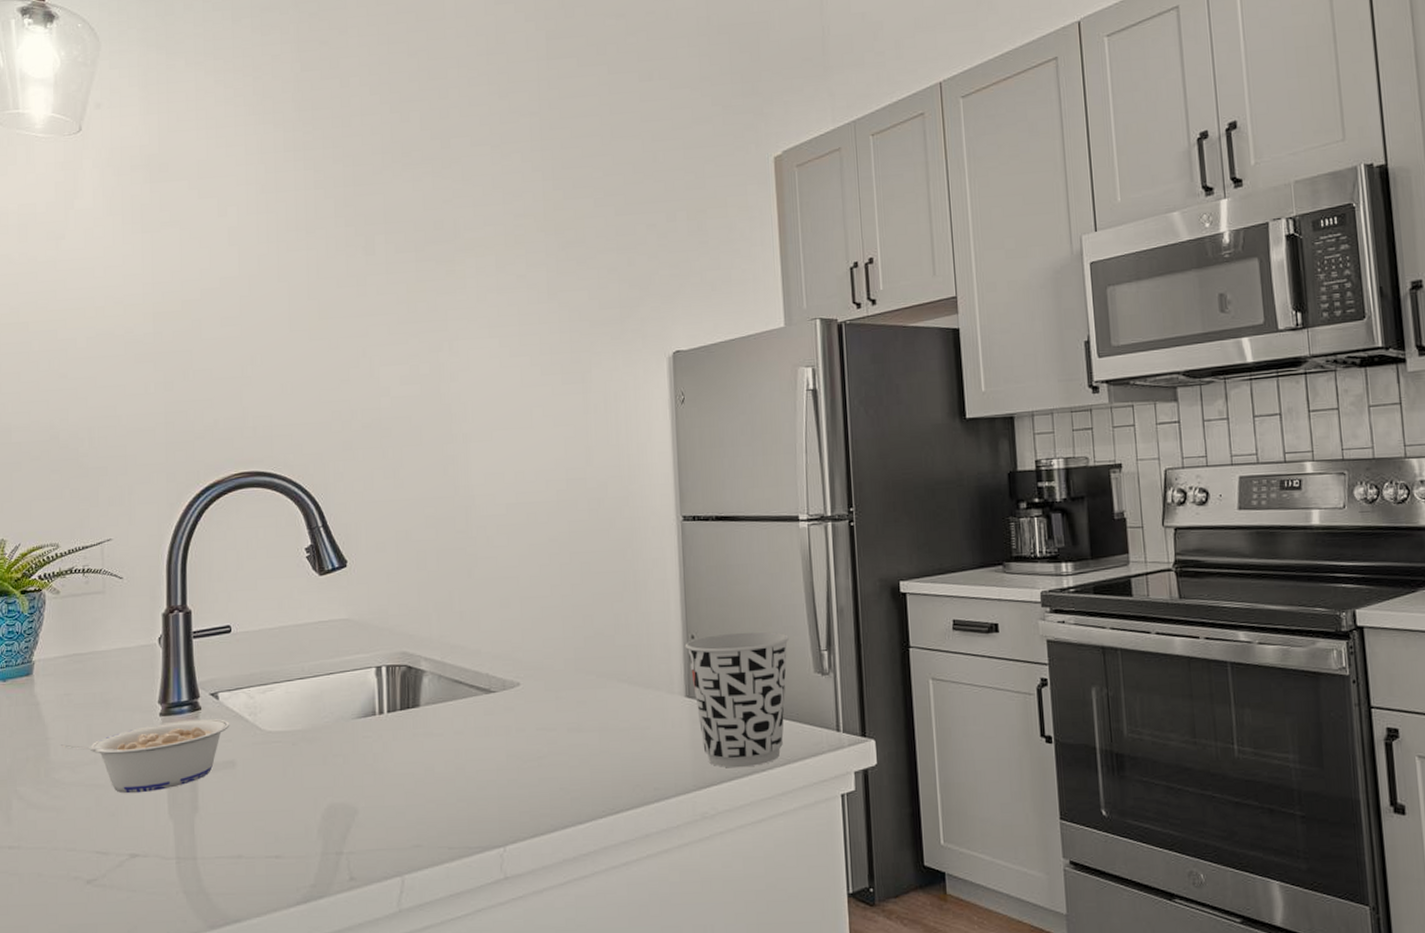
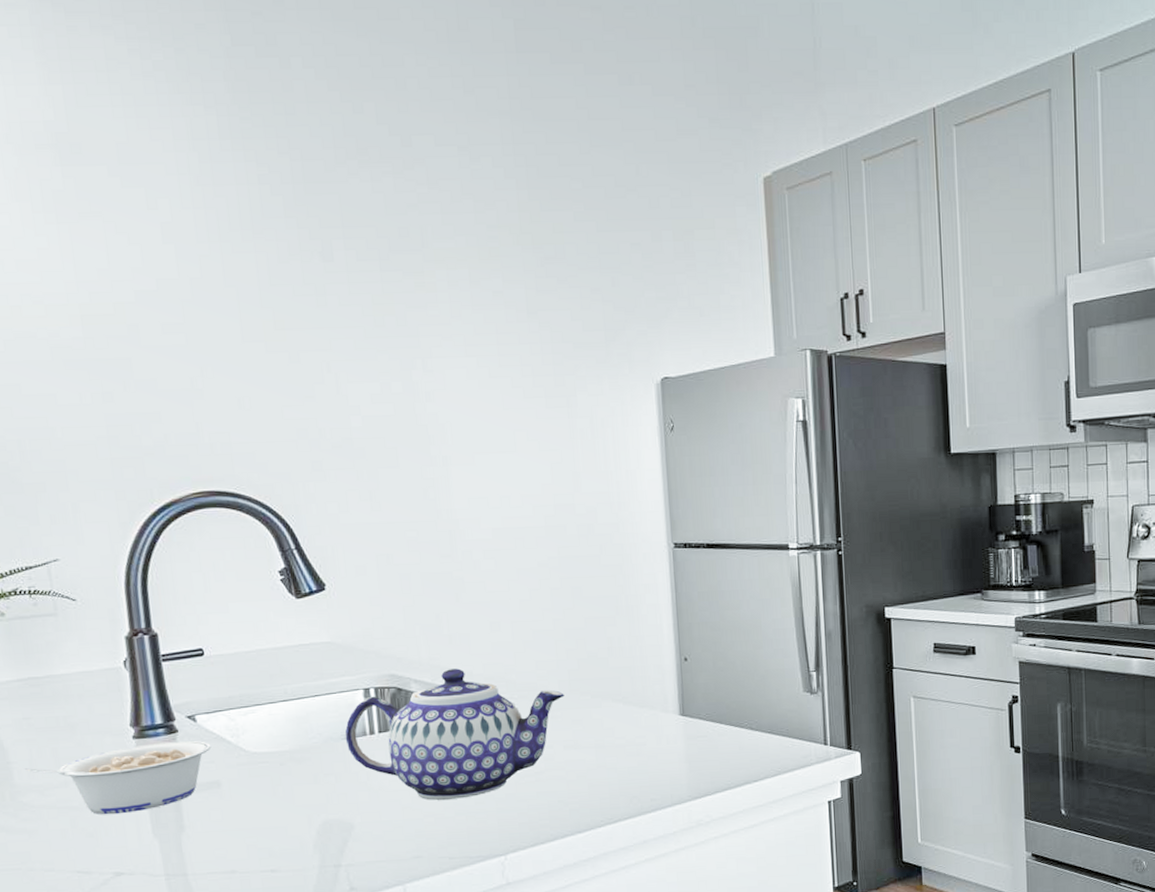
teapot: none [355,646,570,785] -> present [345,668,564,800]
cup: present [685,631,789,768] -> none [678,654,779,780]

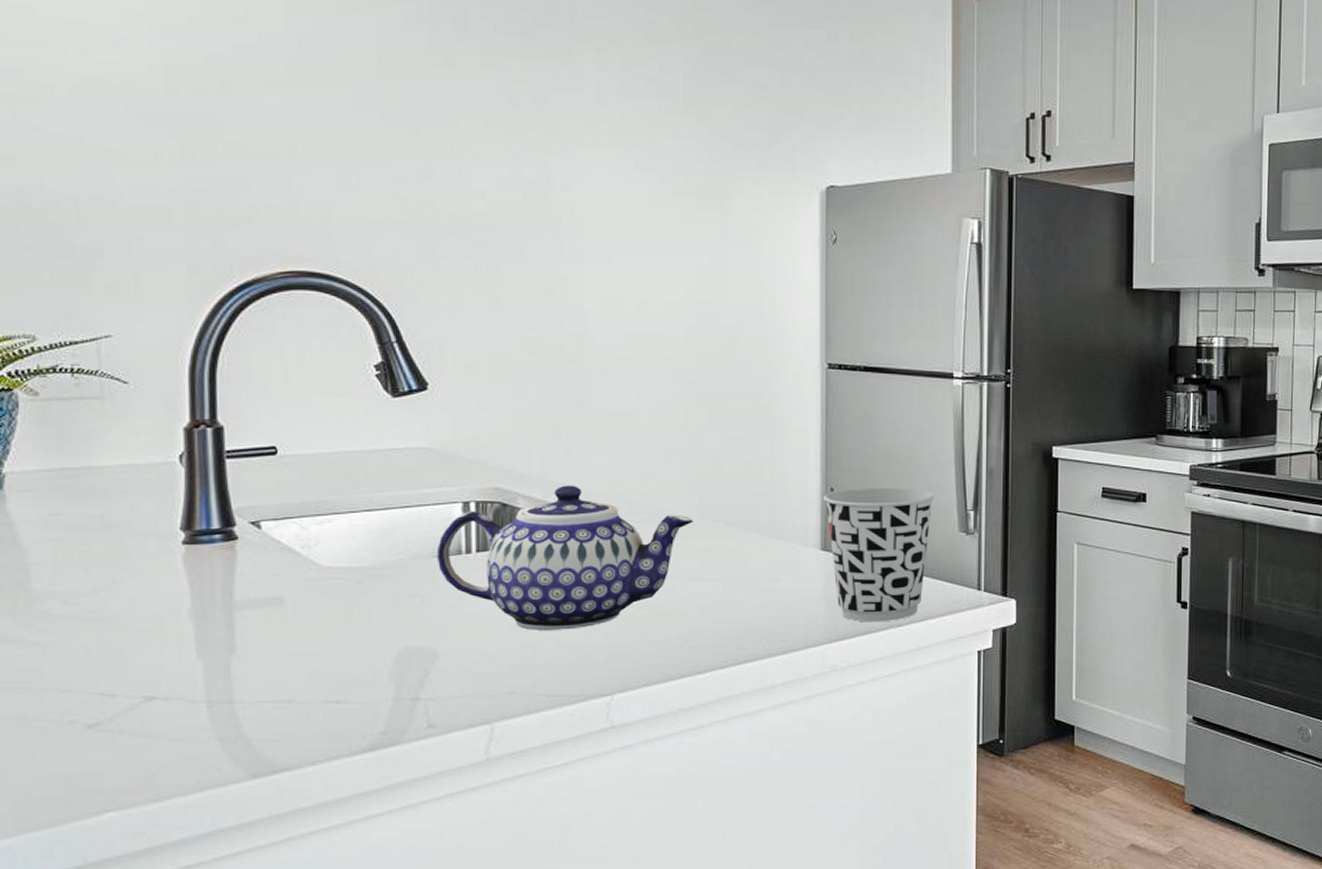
legume: present [25,741,212,815] -> none [47,551,277,630]
cup: none [678,654,779,780] -> present [823,487,935,623]

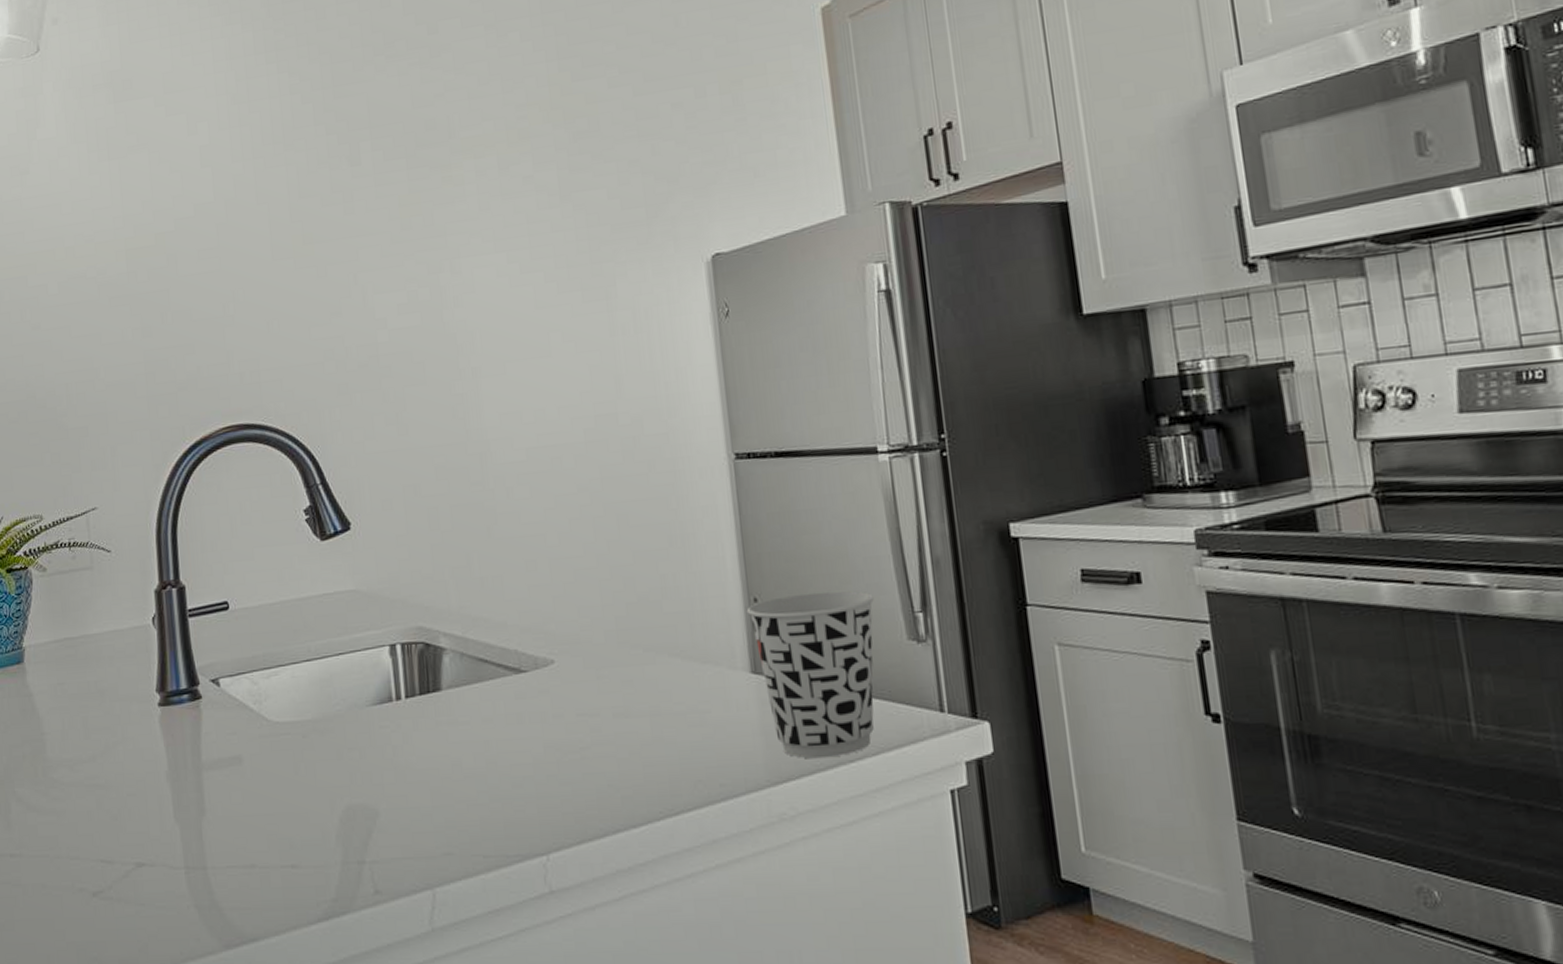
teapot: present [436,485,693,630] -> none [370,618,612,782]

